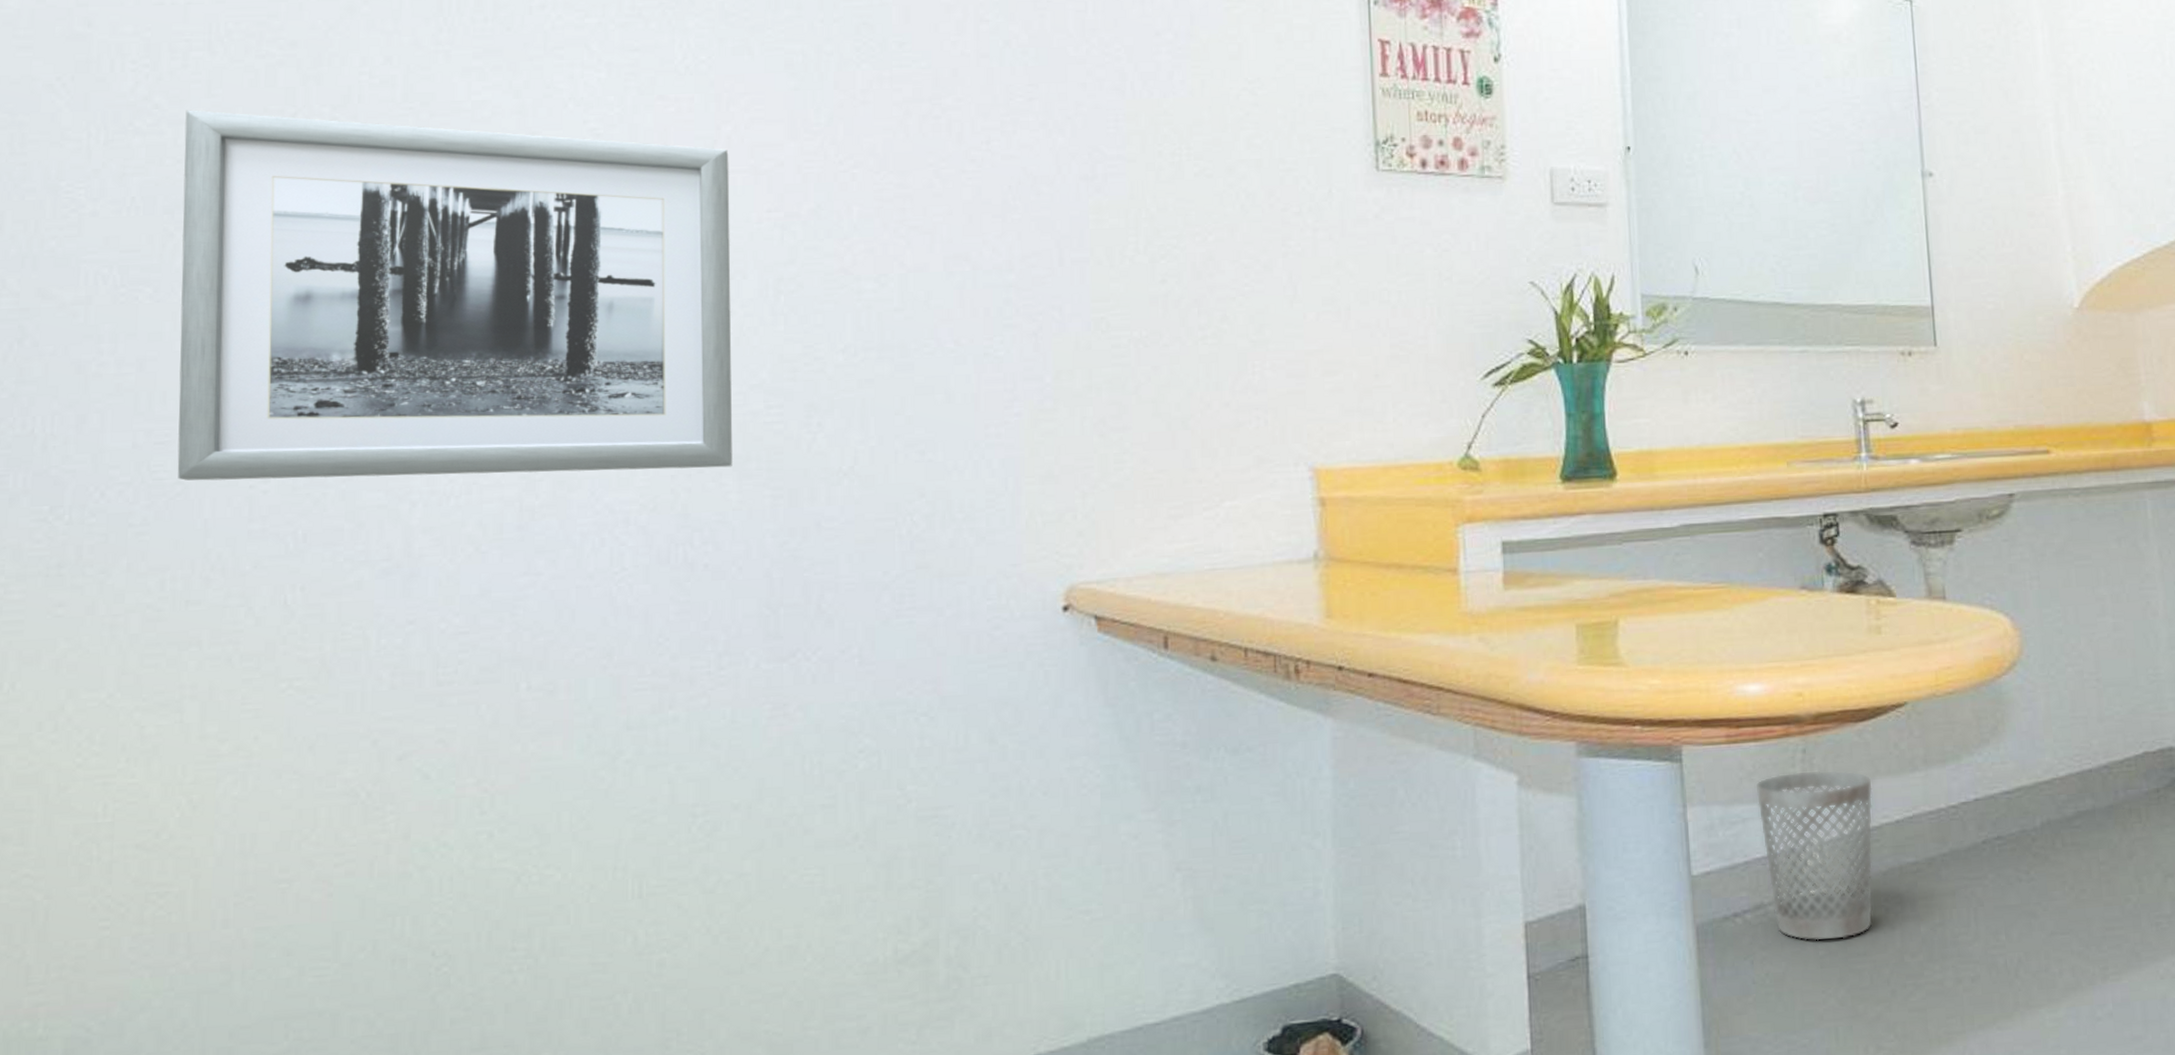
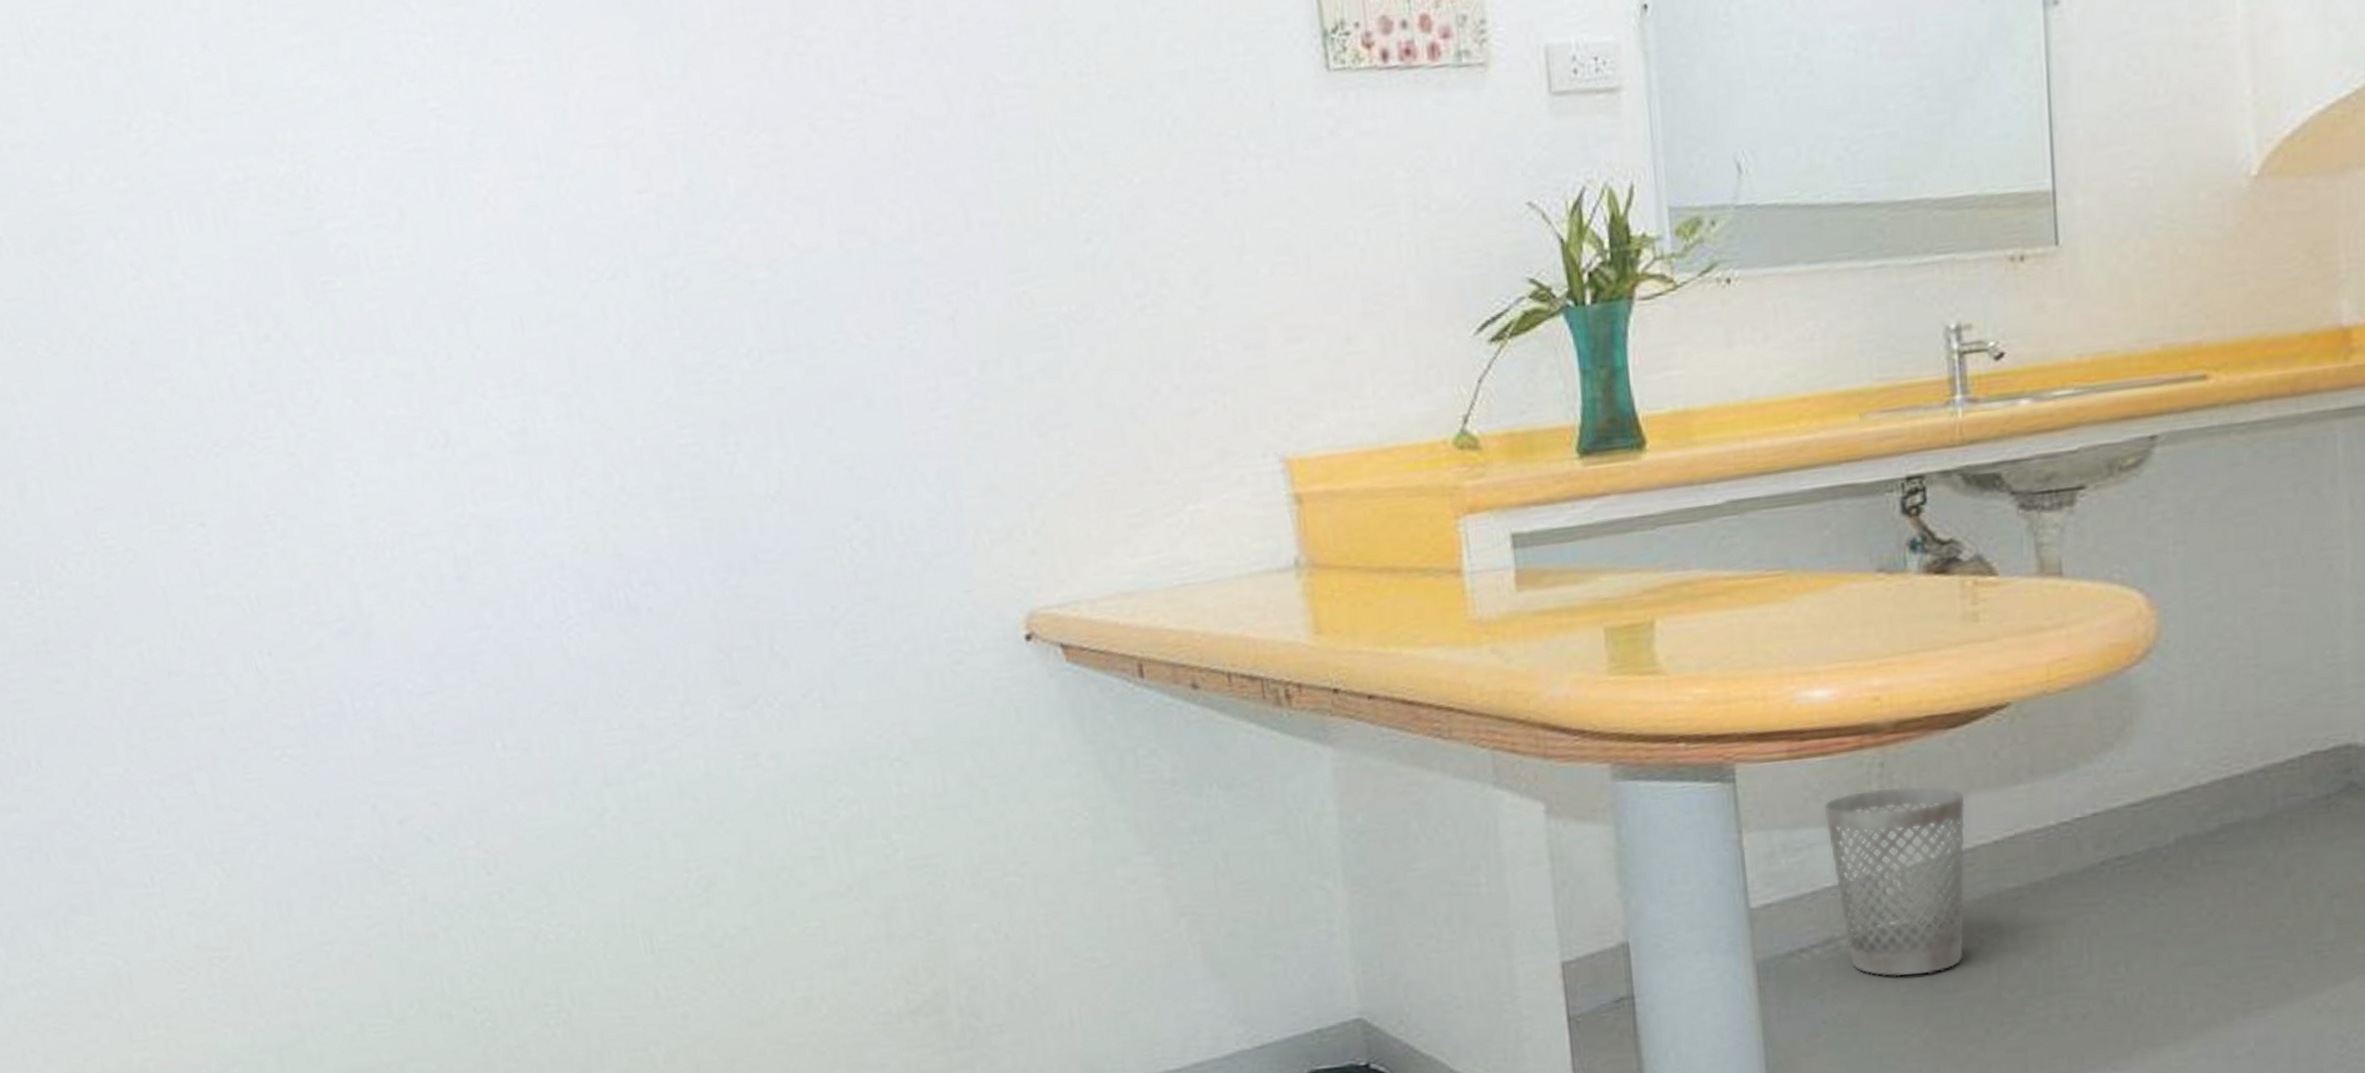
wall art: present [177,110,733,481] -> none [22,119,656,547]

